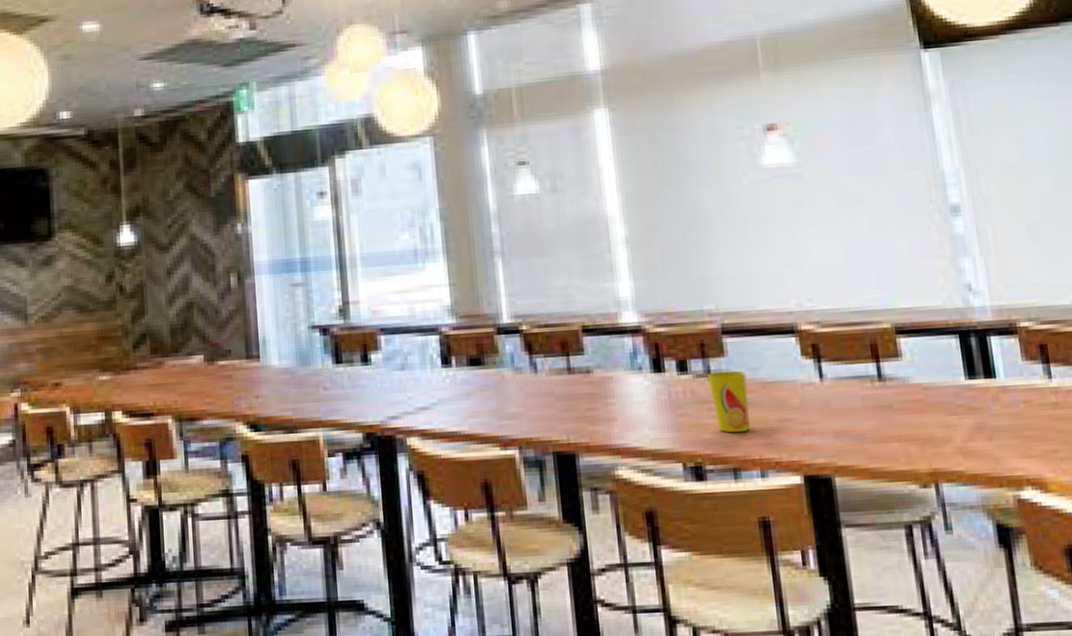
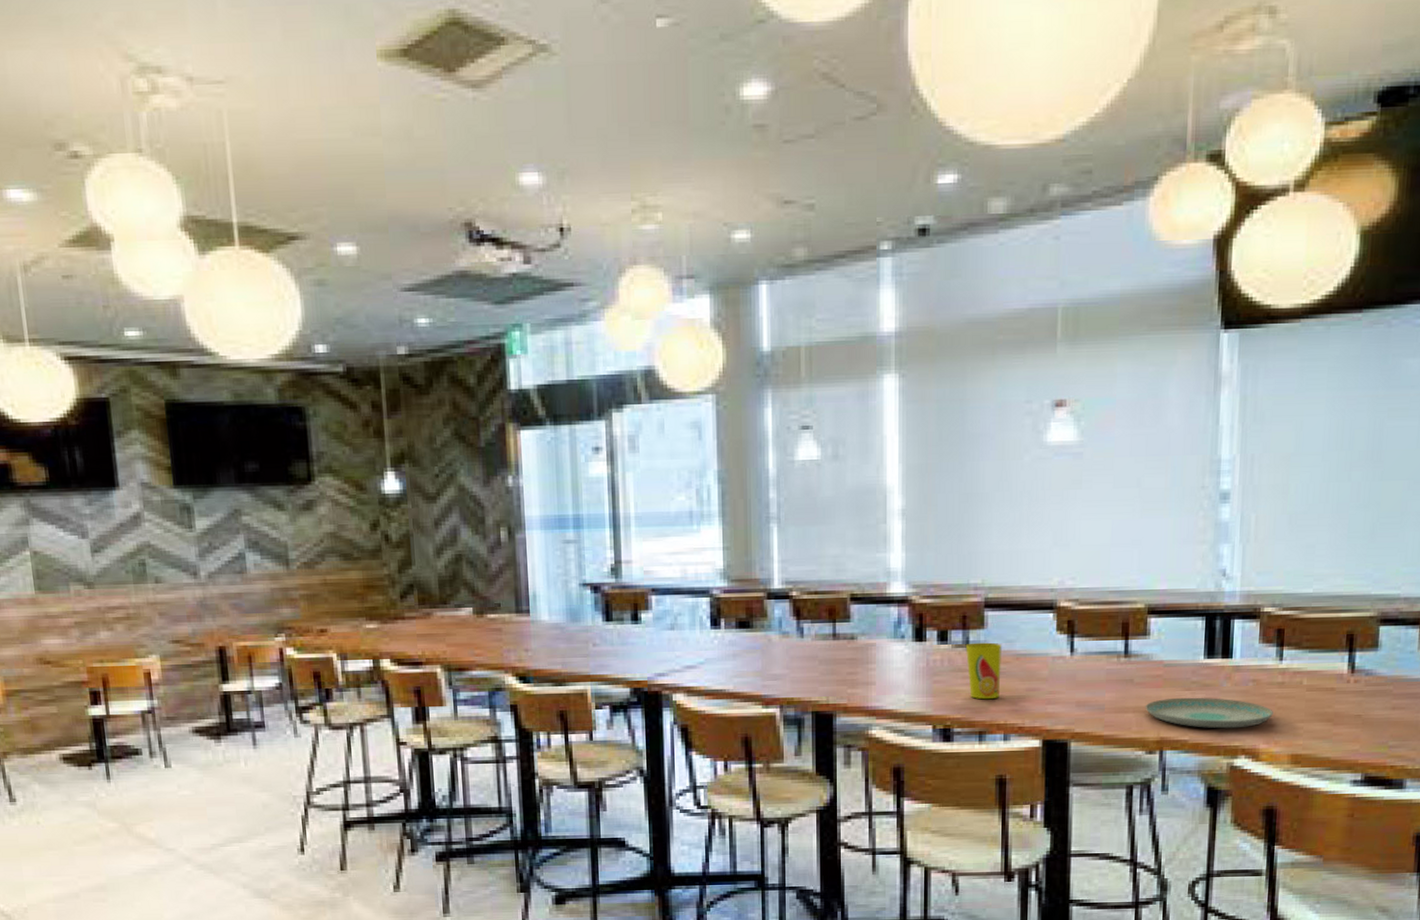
plate: none [910,422,1054,457] -> present [1145,697,1273,729]

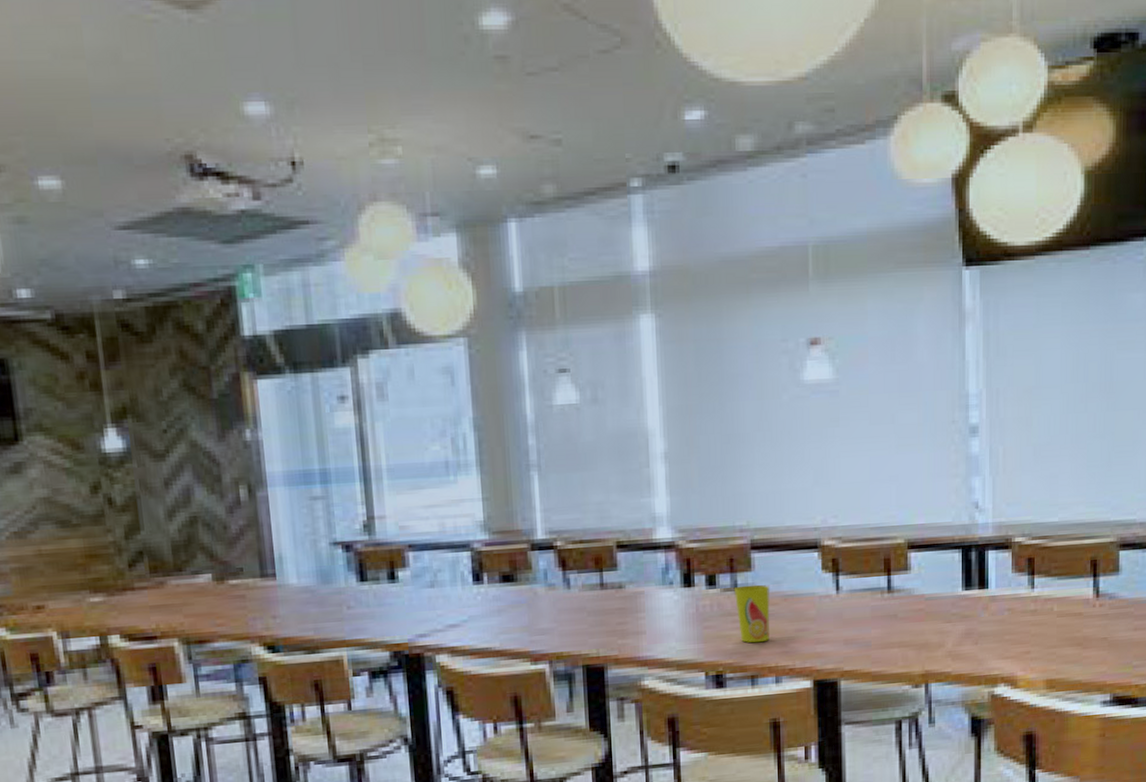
plate: present [1145,697,1273,729] -> none [909,628,1028,659]

